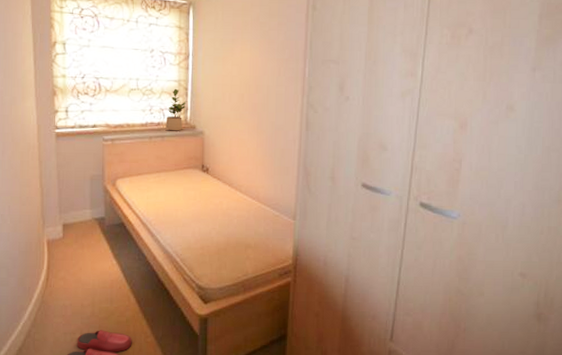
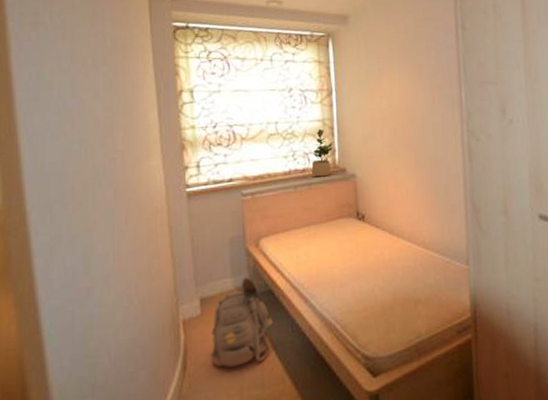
backpack: none [69,210,124,283] -> present [211,276,274,367]

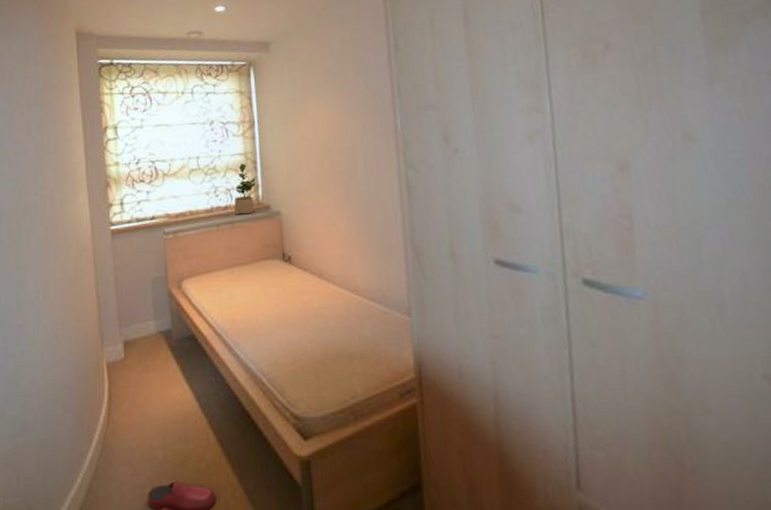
backpack: present [211,276,274,367] -> none [134,320,197,416]

